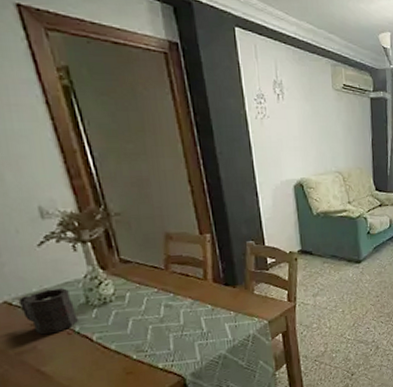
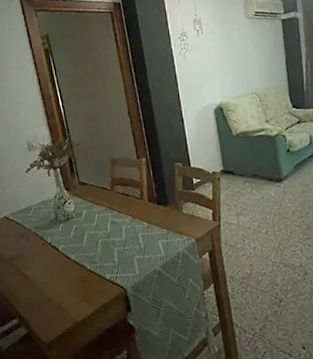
mug: present [19,288,78,335] -> none [13,206,50,244]

